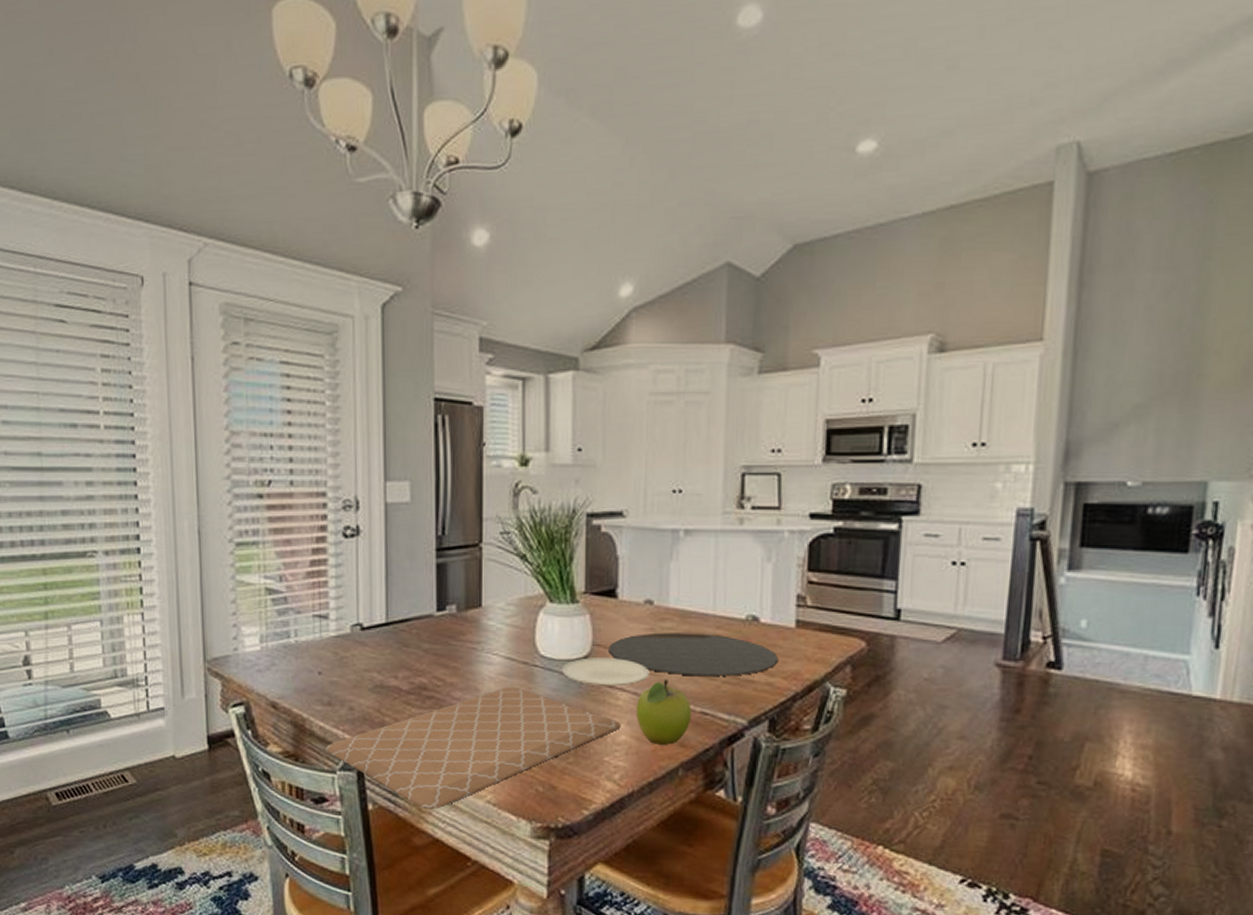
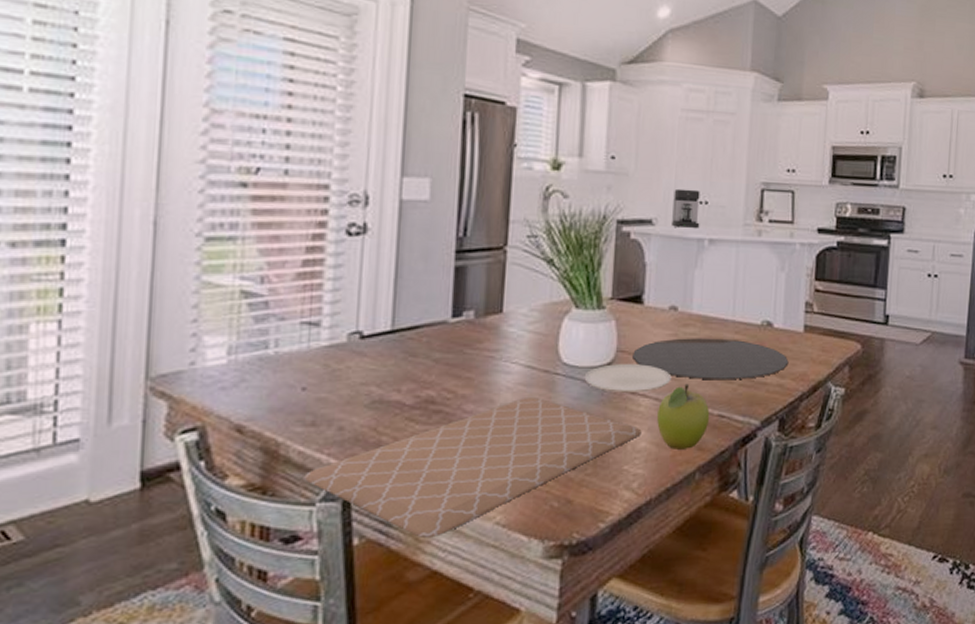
coffee maker: none [644,478,674,520] -> present [672,188,700,229]

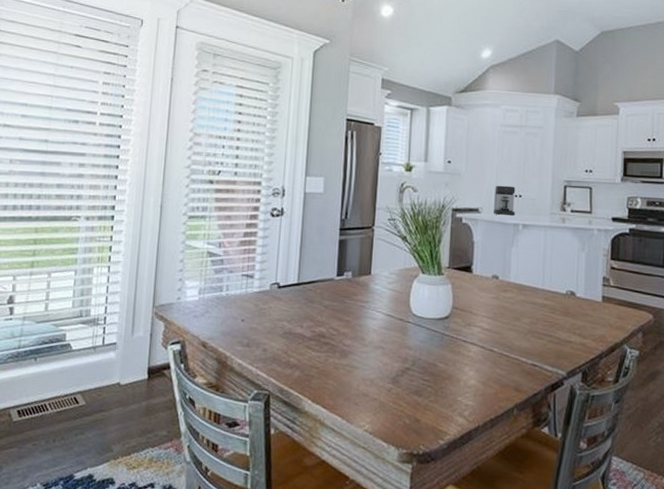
placemat: present [304,398,642,539] -> none [241,338,471,436]
plate: present [584,364,672,393] -> none [428,317,494,341]
placemat: present [633,338,789,380] -> none [464,300,590,337]
fruit: present [657,383,710,450] -> none [483,337,525,389]

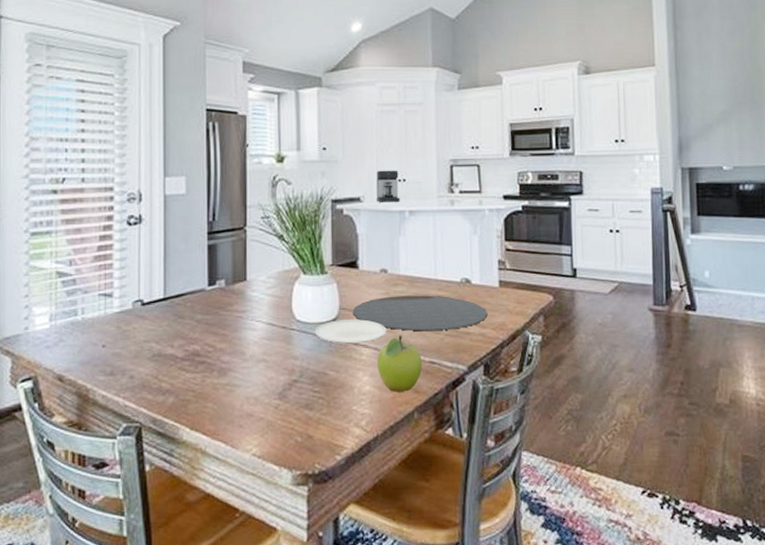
plate: none [428,317,494,341] -> present [314,319,387,344]
placemat: none [464,300,590,337] -> present [353,295,488,332]
fruit: none [483,337,525,389] -> present [377,335,423,392]

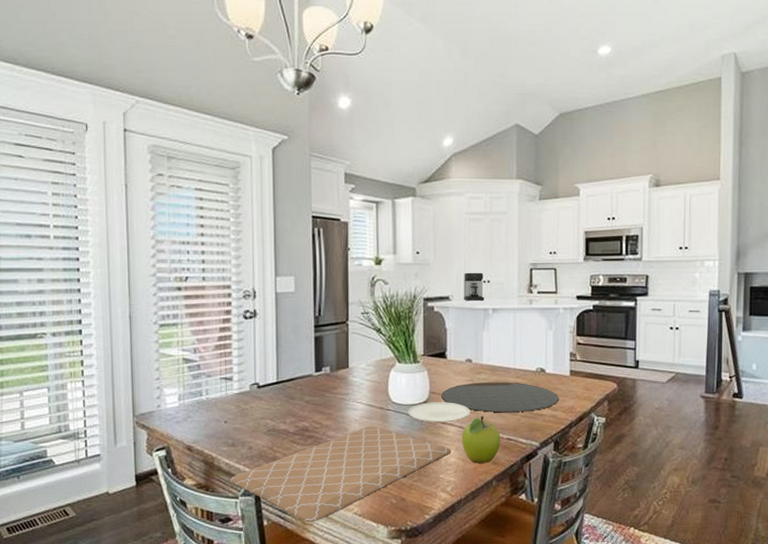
placemat: none [107,349,365,467] -> present [230,427,451,522]

